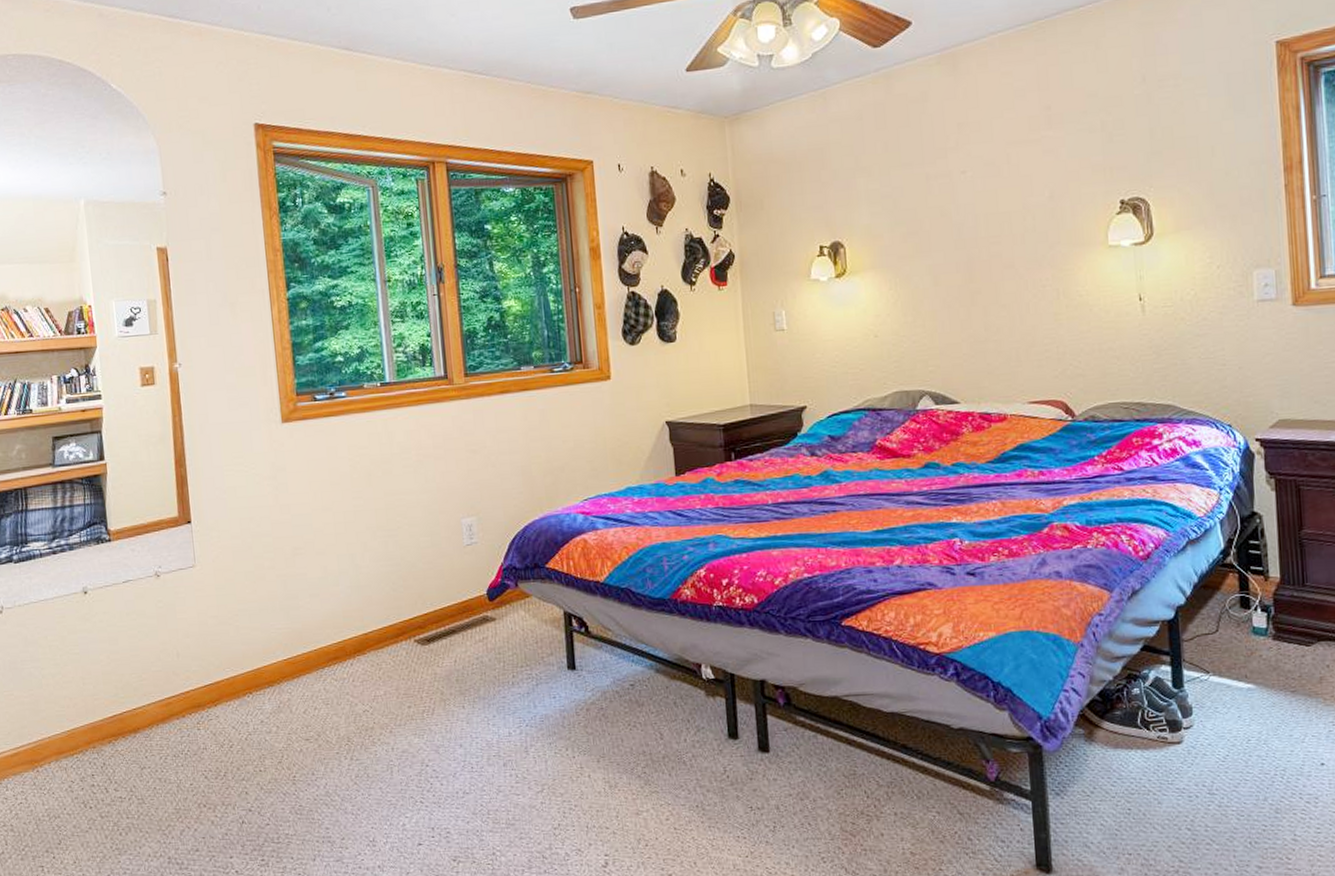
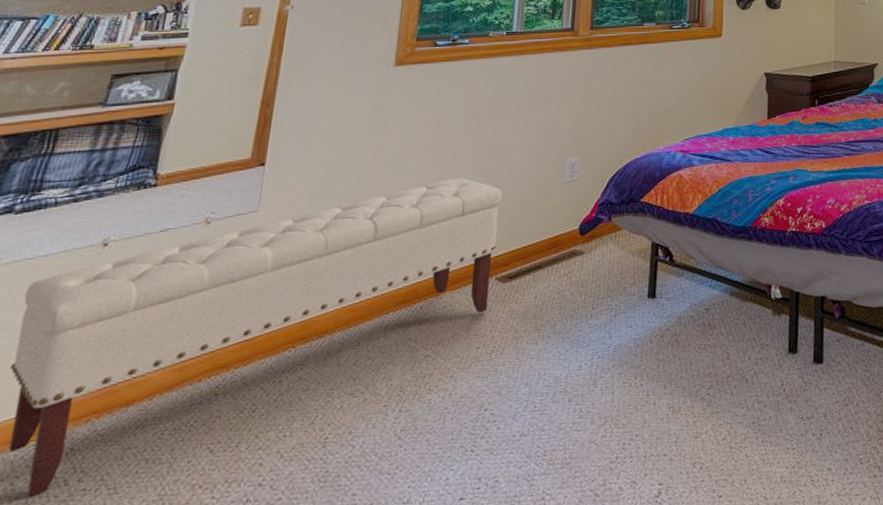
bench: none [39,538,412,800] -> present [8,177,502,499]

